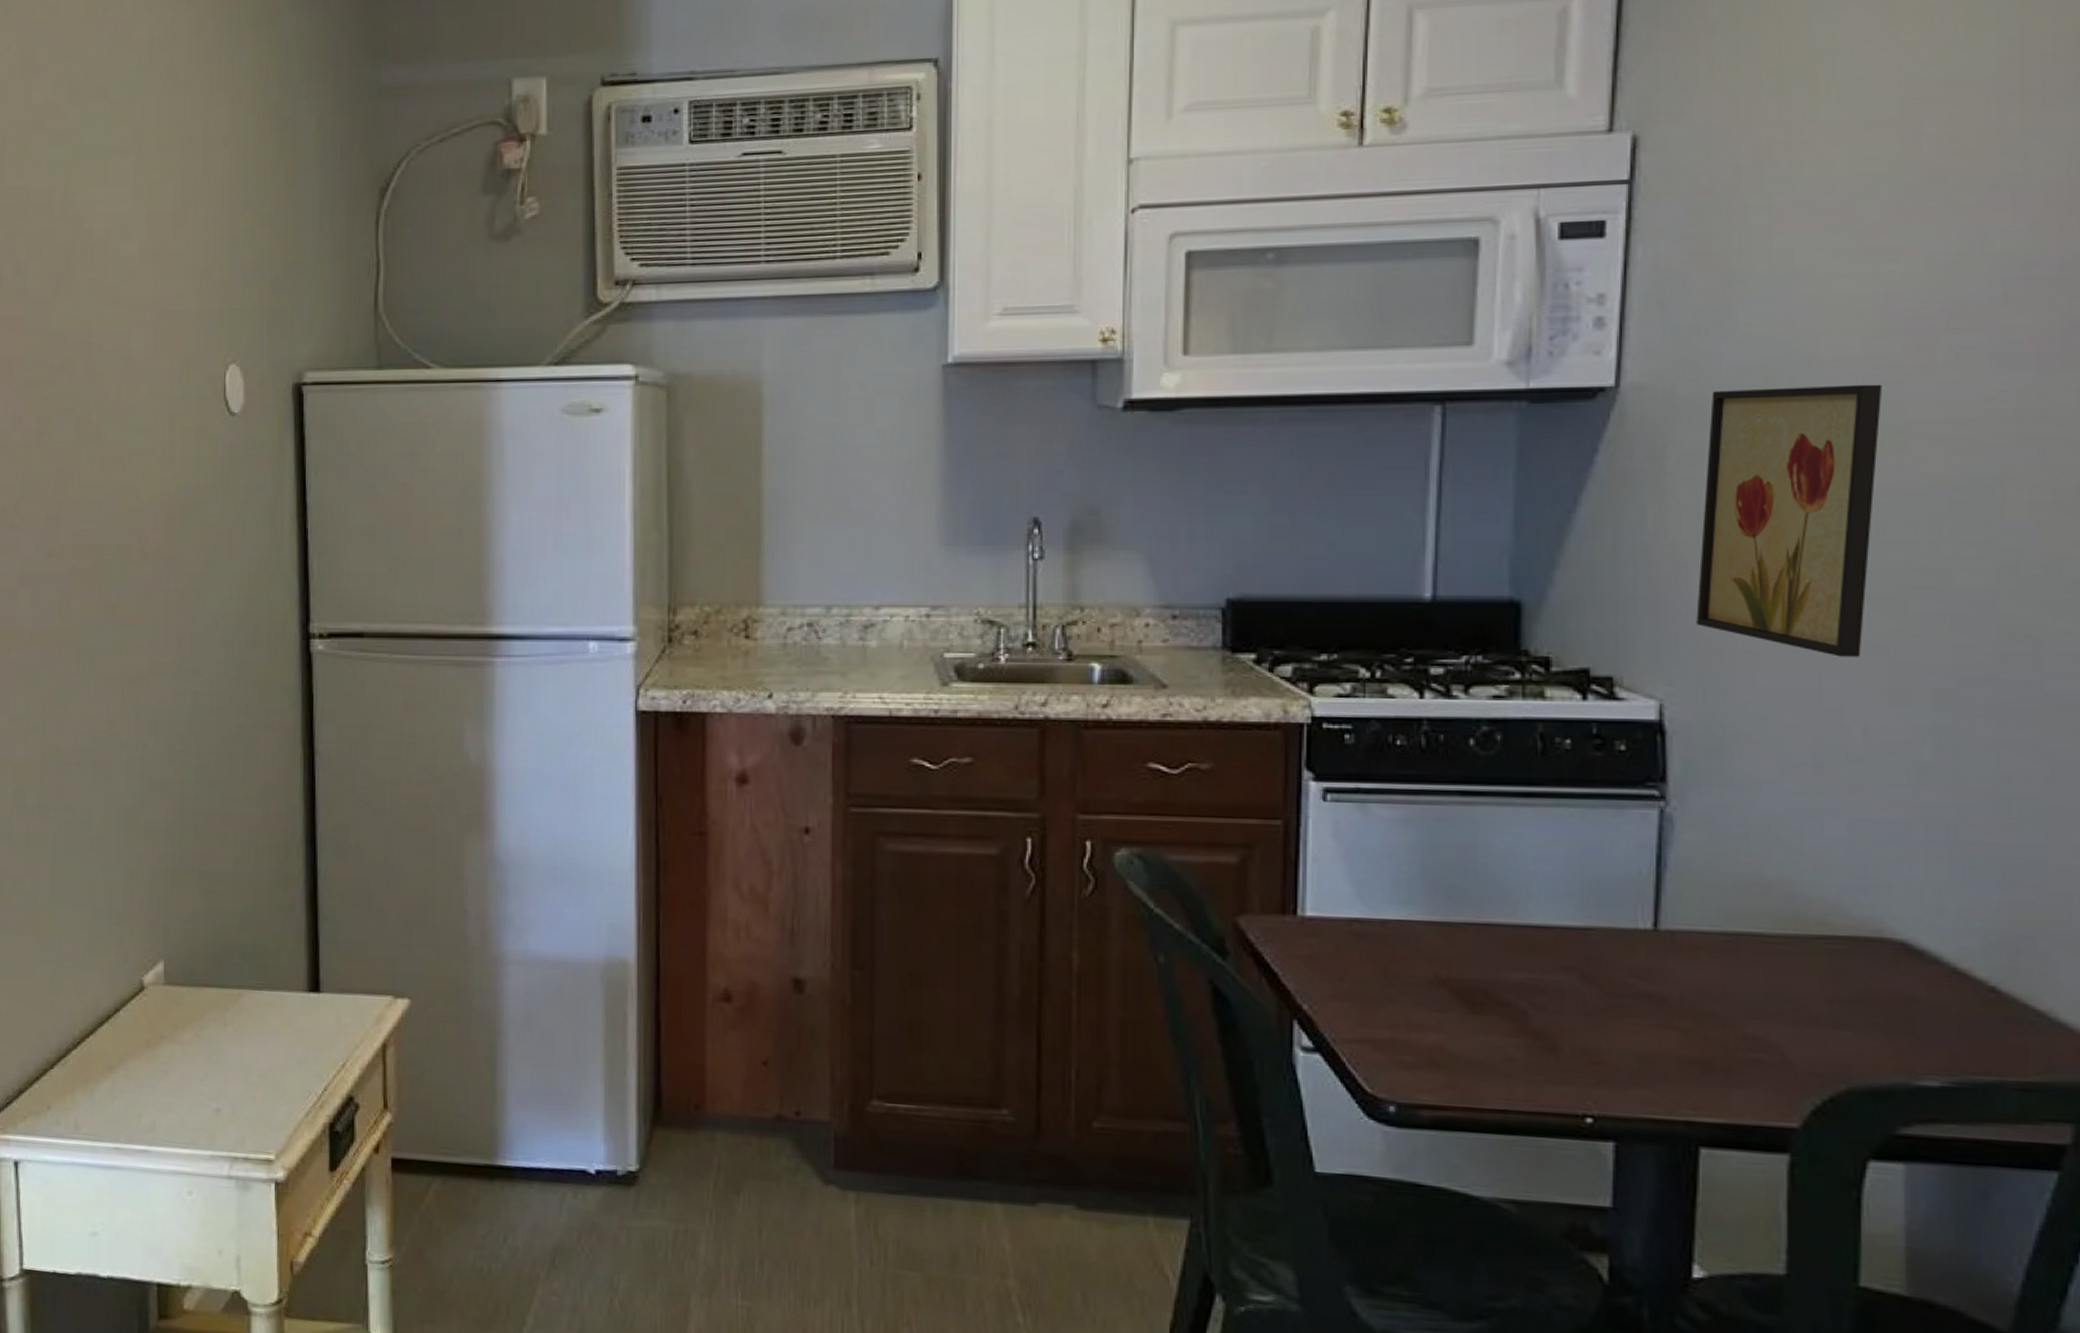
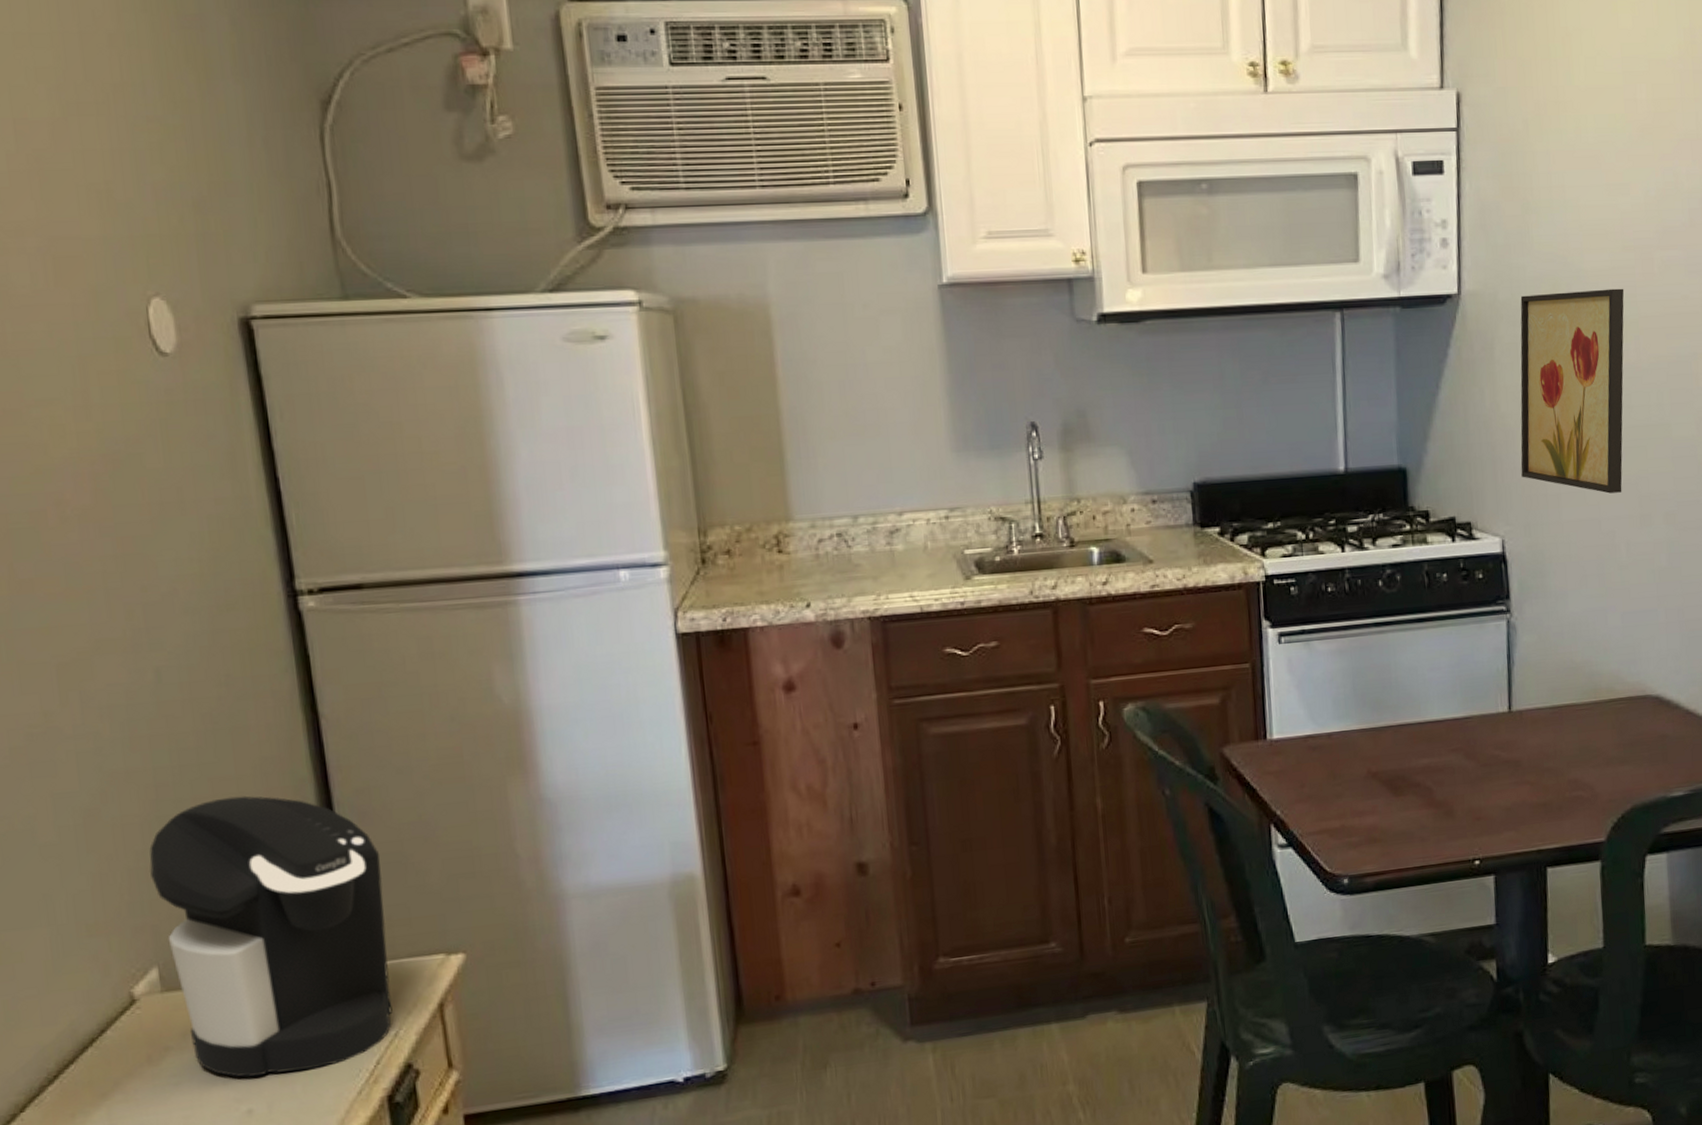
coffee maker: none [169,816,350,1083] -> present [149,795,393,1078]

